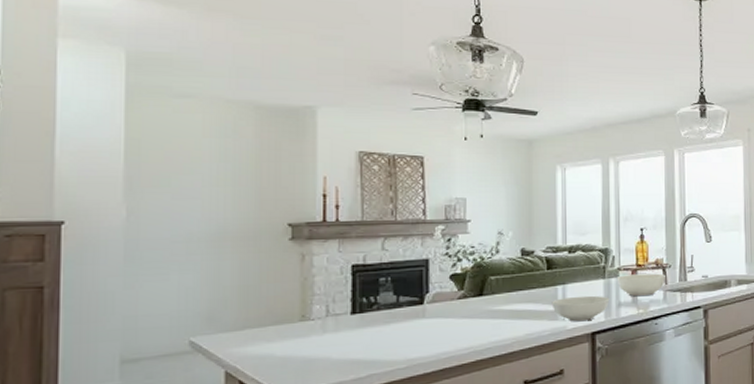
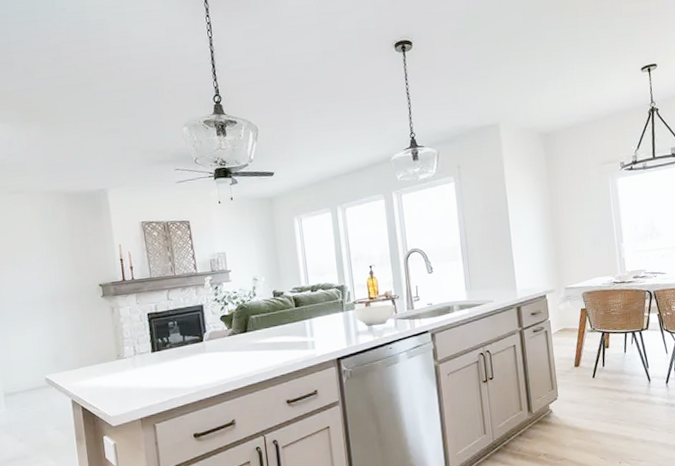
bowl: present [551,295,610,322] -> none [302,326,350,350]

